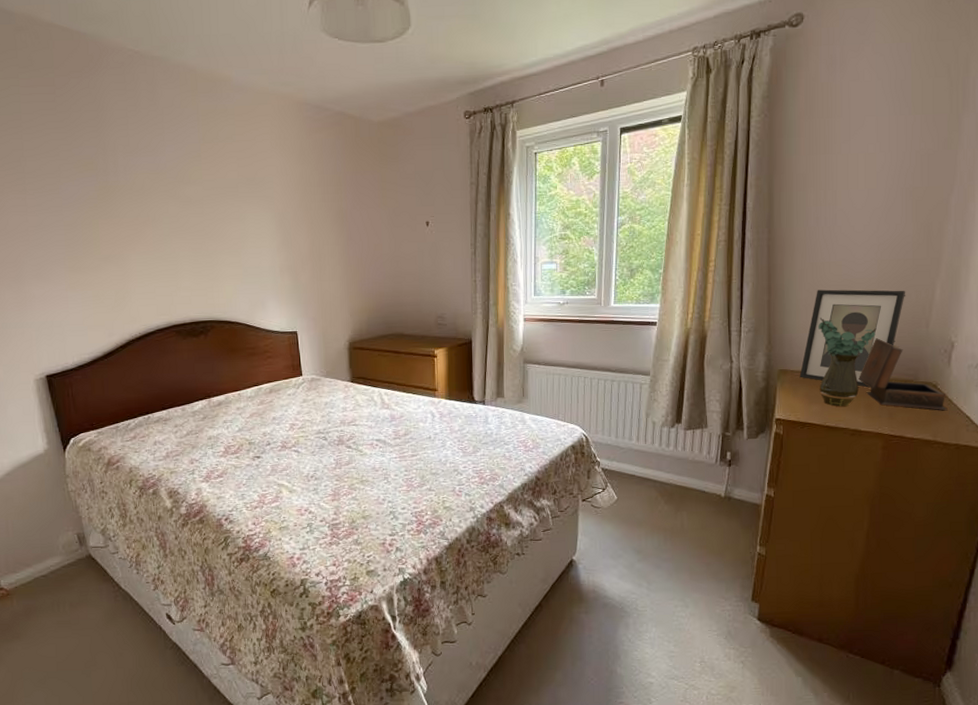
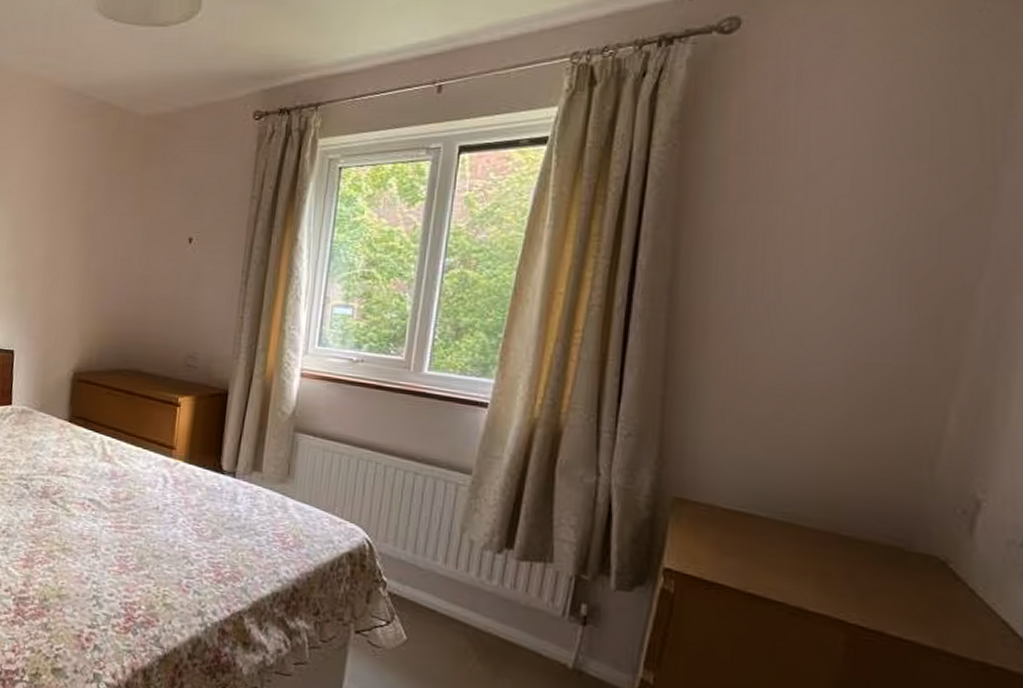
picture frame: present [799,289,906,388] -> none [706,391,896,548]
vase: present [818,317,877,407] -> none [739,431,842,571]
jewelry box: present [859,338,948,411] -> none [807,475,967,606]

